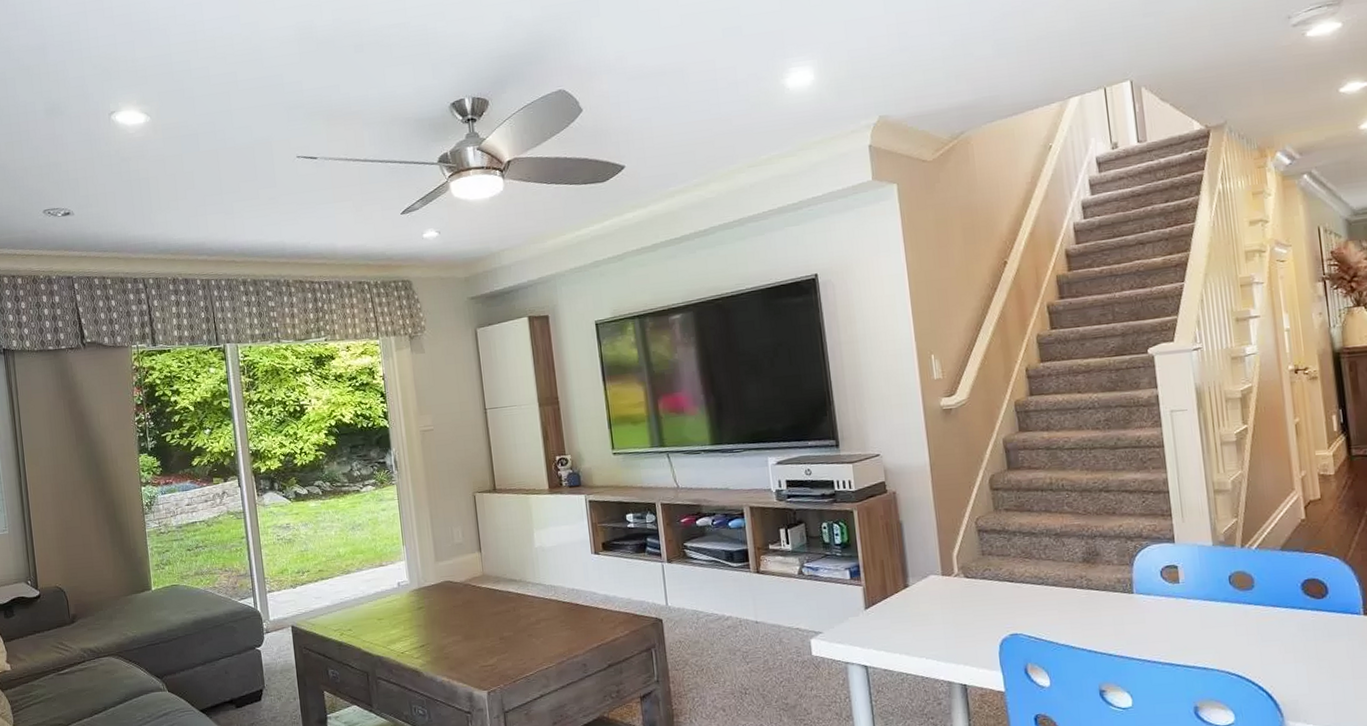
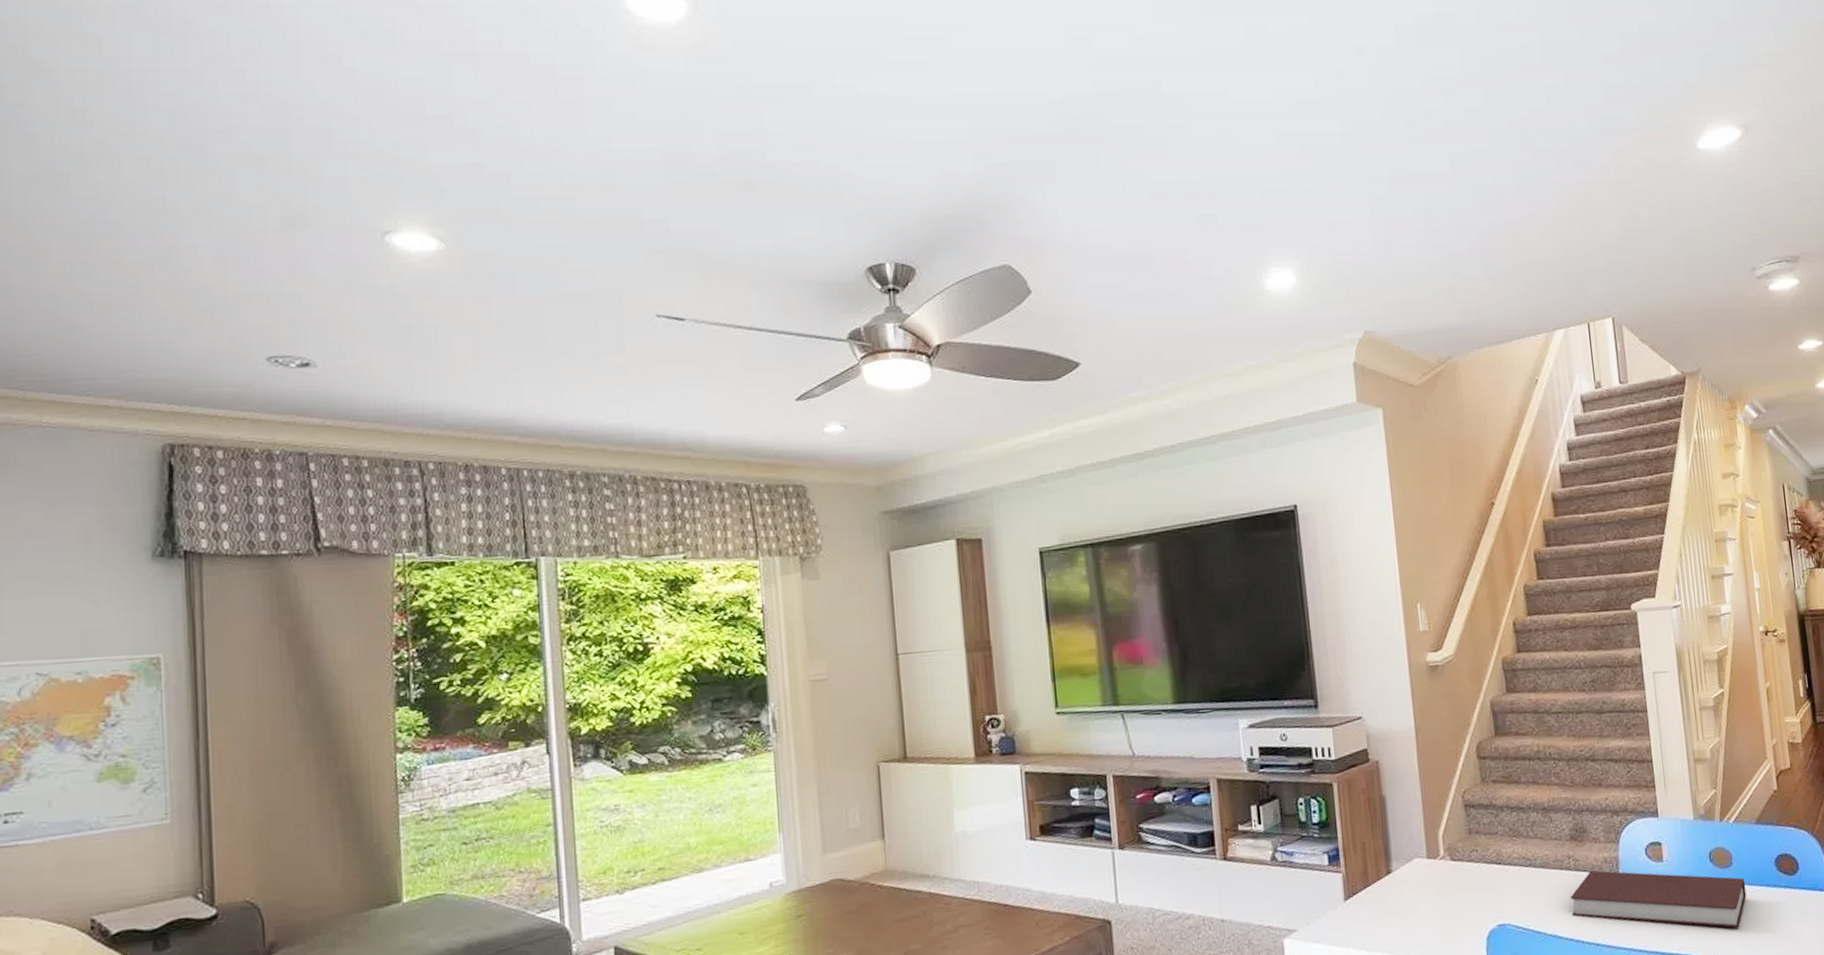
notebook: none [1082,589,1269,646] -> present [1570,870,1747,928]

